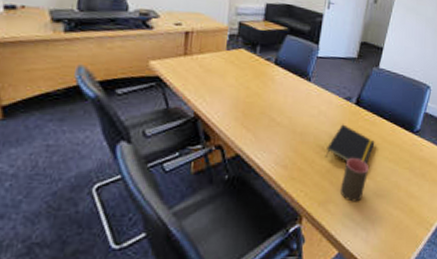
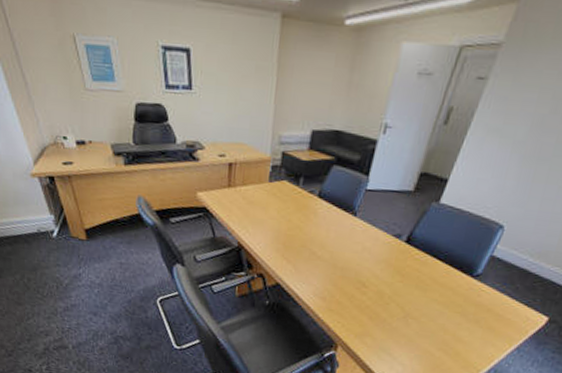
notepad: present [325,124,375,165] -> none [365,262,424,305]
cup: present [339,158,370,202] -> none [378,297,414,339]

